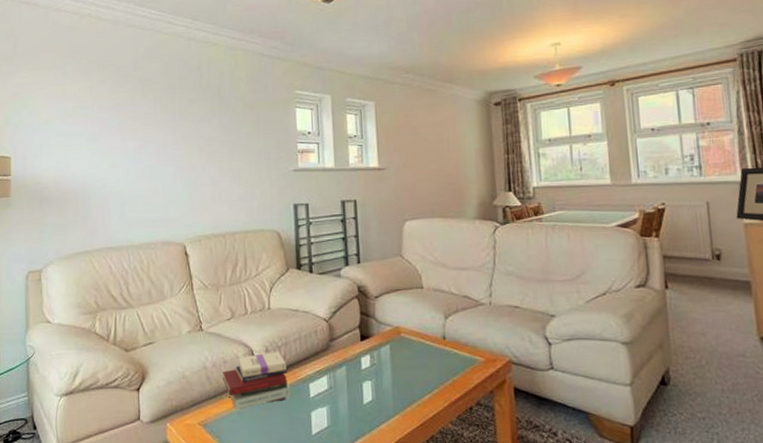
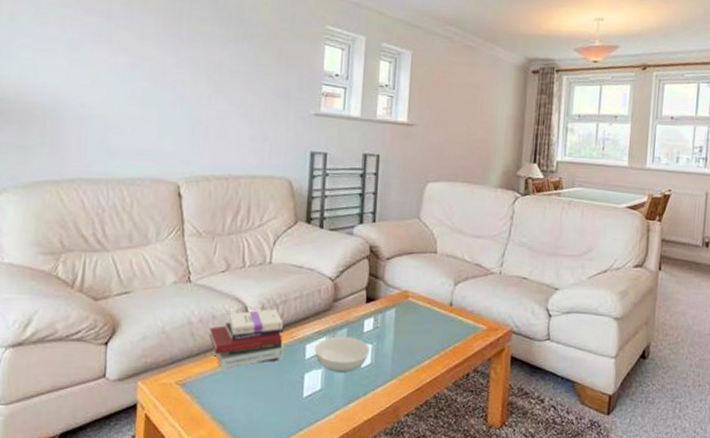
bowl: none [317,374,370,409] -> present [314,336,370,372]

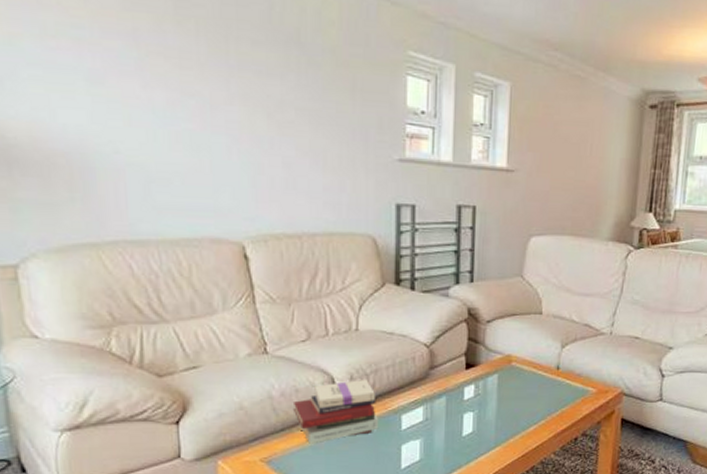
bowl: present [314,336,370,372] -> none [411,405,471,442]

